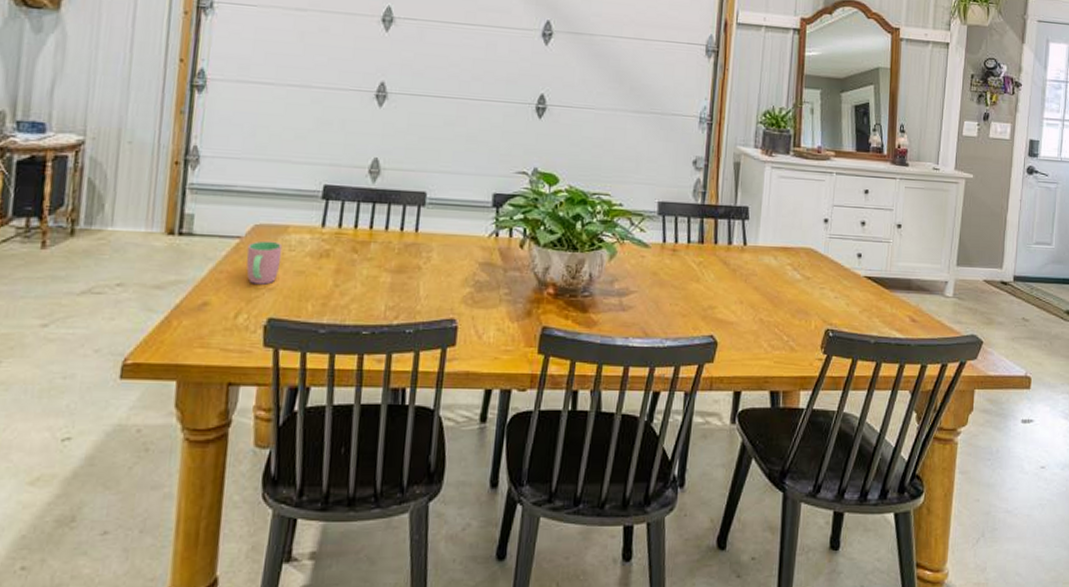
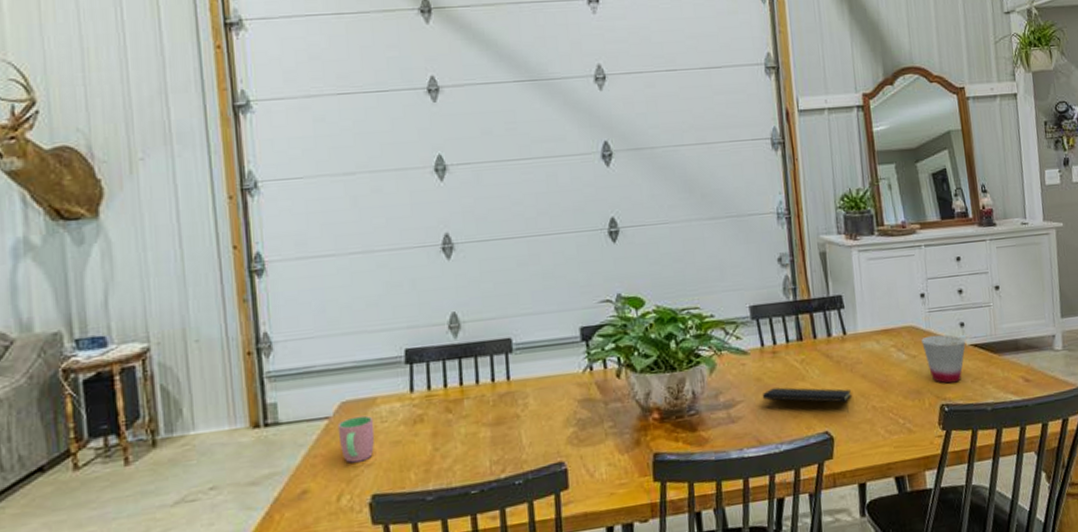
notepad: none [655,284,742,320] -> present [762,387,851,412]
cup: none [818,260,861,310] -> present [921,334,966,384]

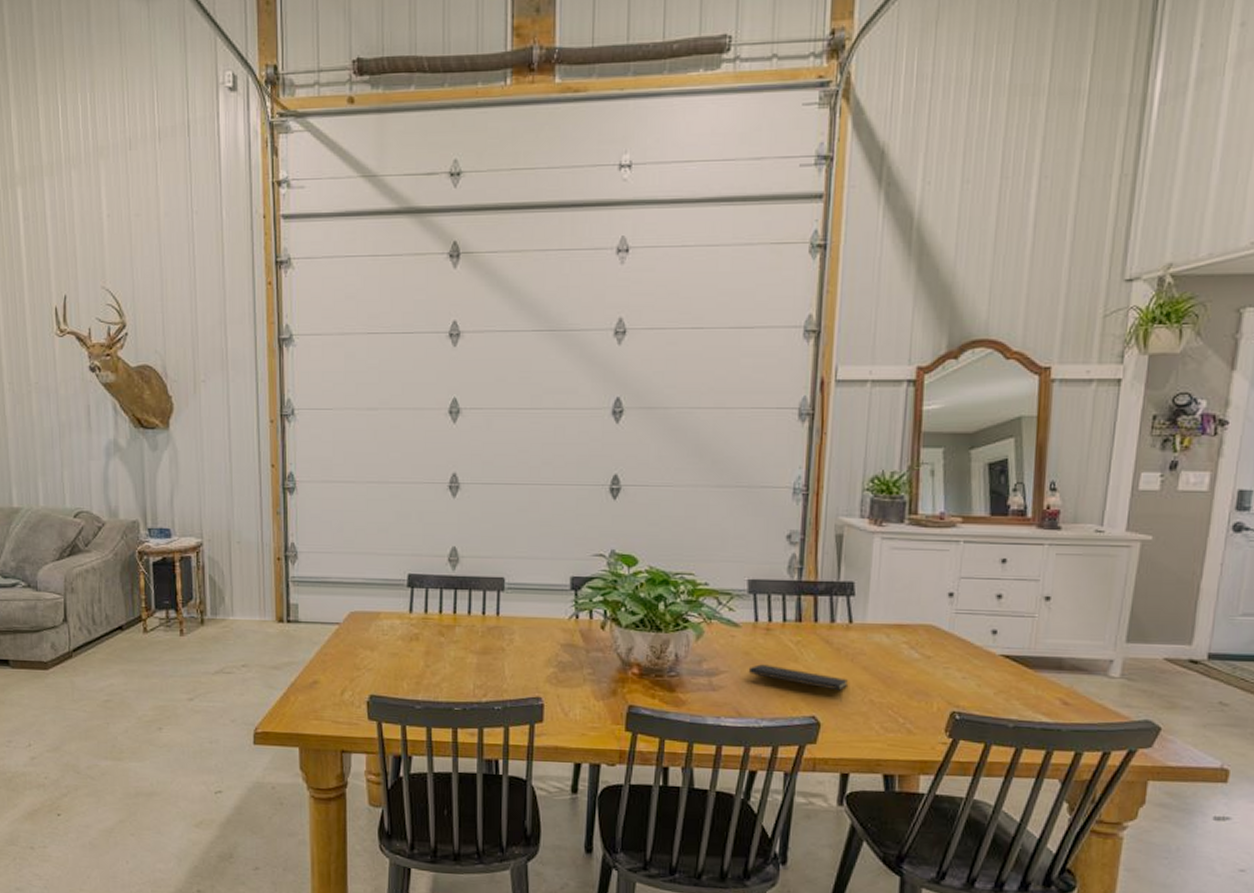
cup: present [337,415,375,463] -> none [346,626,376,665]
cup: present [921,334,966,384] -> none [941,638,996,692]

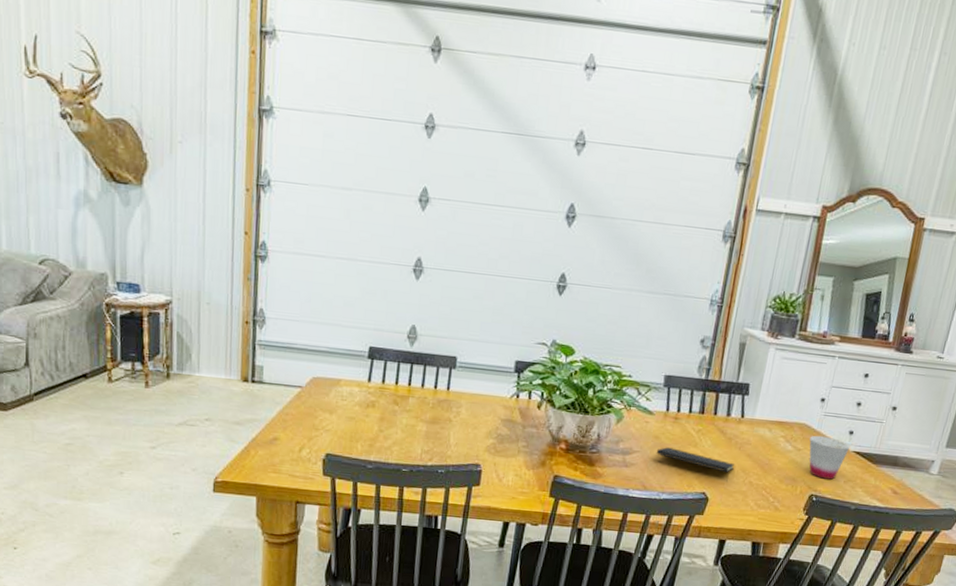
cup: none [941,638,996,692] -> present [809,435,851,480]

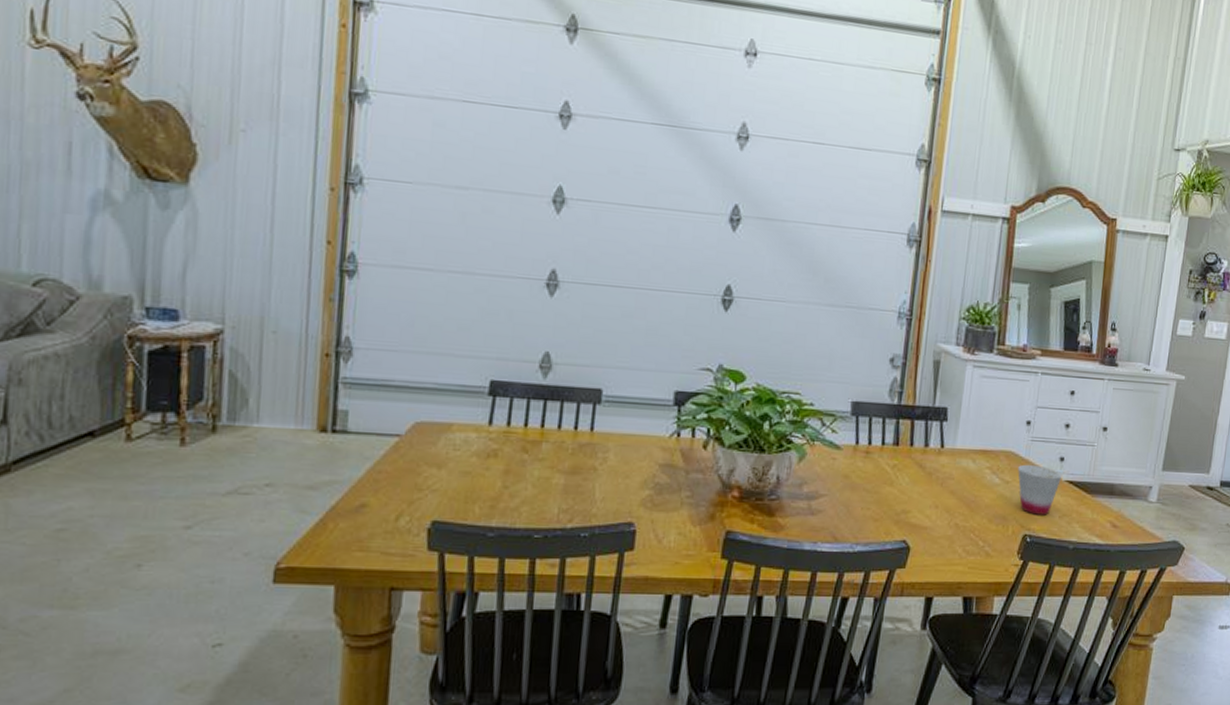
notepad: present [656,447,734,481] -> none [846,488,937,525]

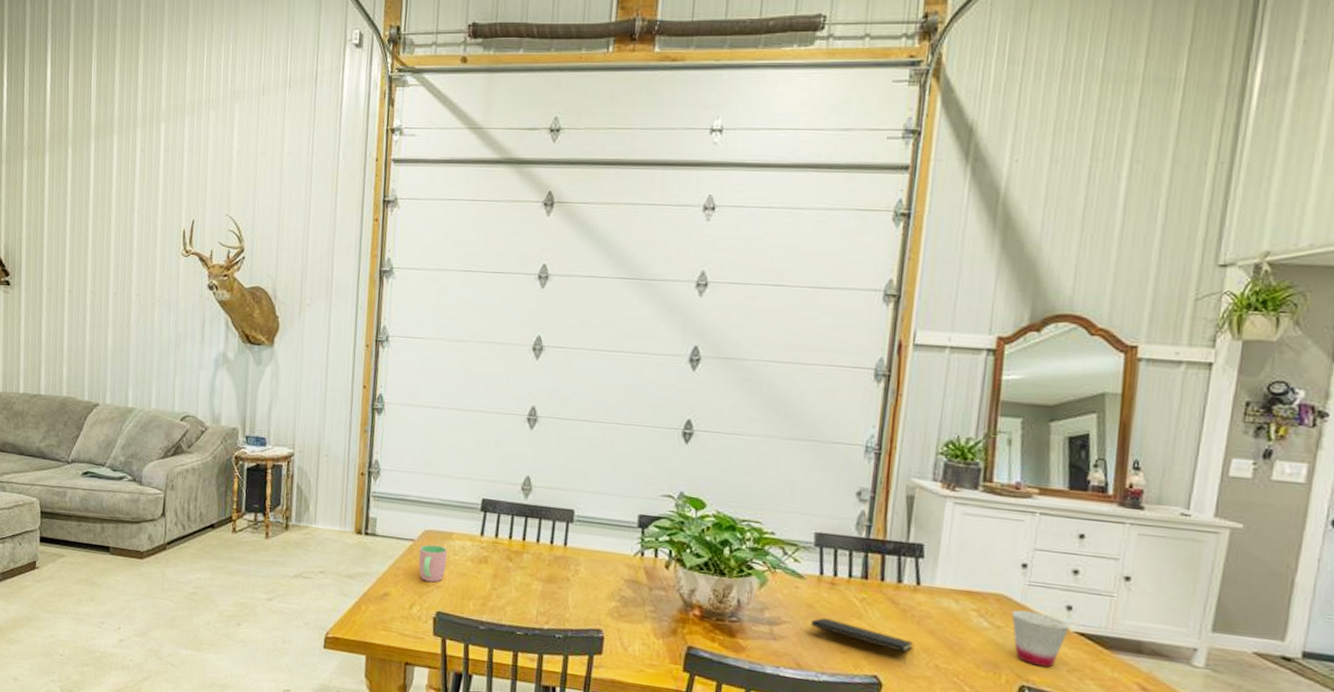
cup: none [407,439,446,486] -> present [418,544,448,583]
notepad: none [846,488,937,525] -> present [810,618,913,663]

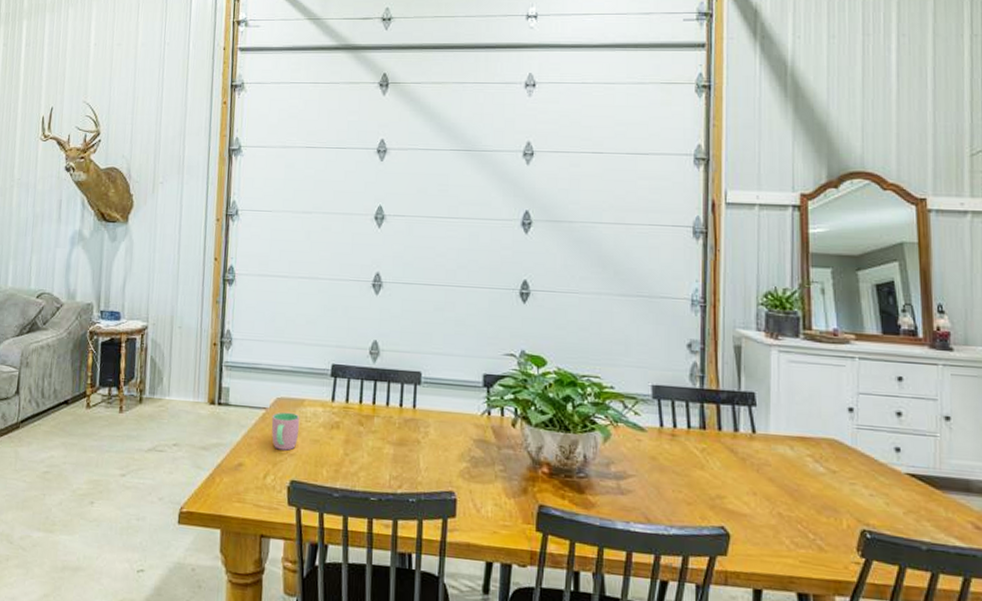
notepad: present [810,618,913,663] -> none [655,470,755,513]
cup: present [1012,609,1071,668] -> none [845,453,901,510]

